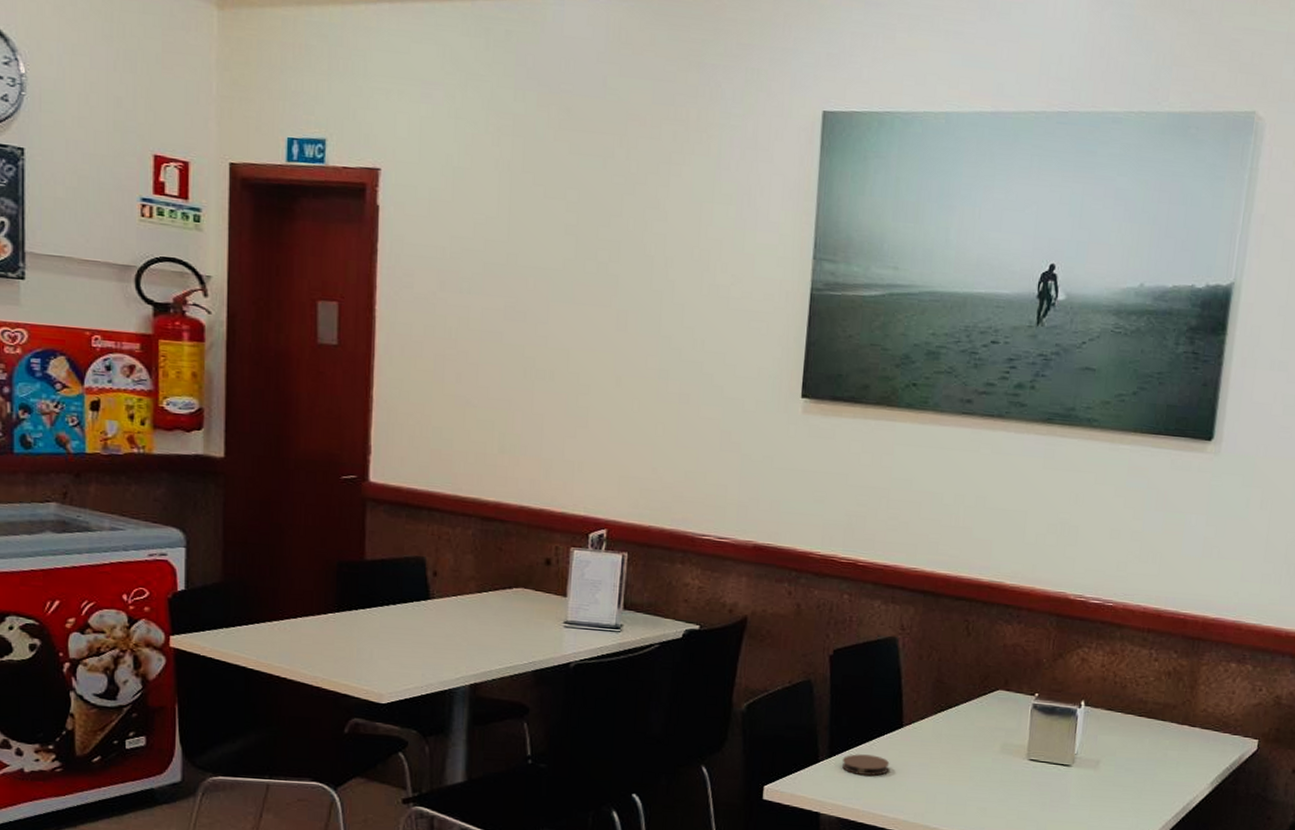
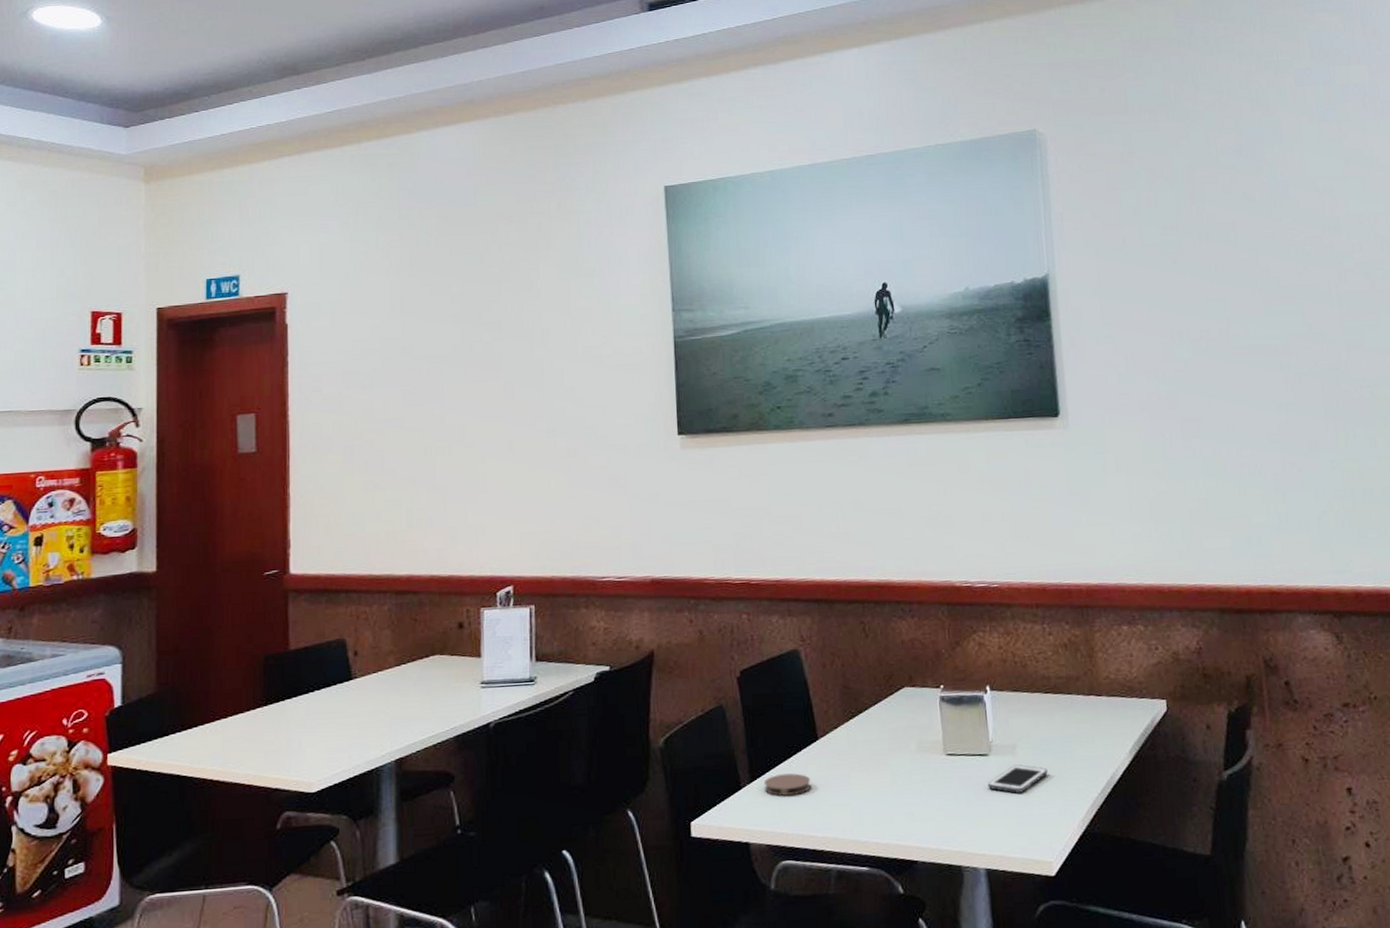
cell phone: none [1064,779,1127,805] -> present [987,764,1048,793]

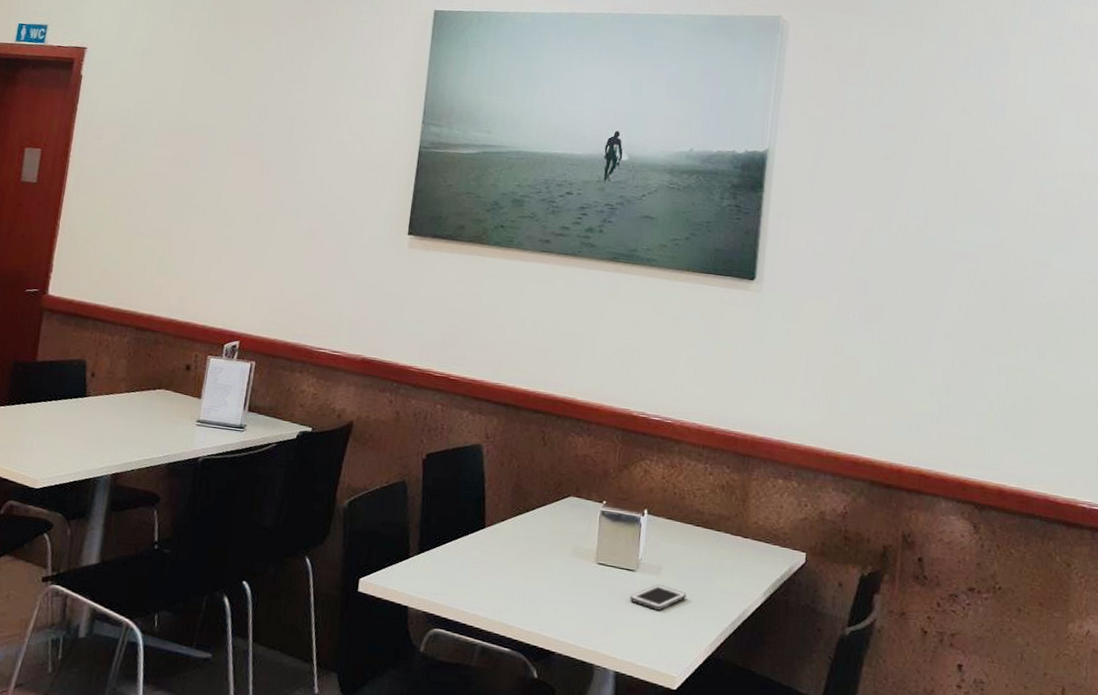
coaster: present [763,773,812,796] -> none [429,551,473,573]

